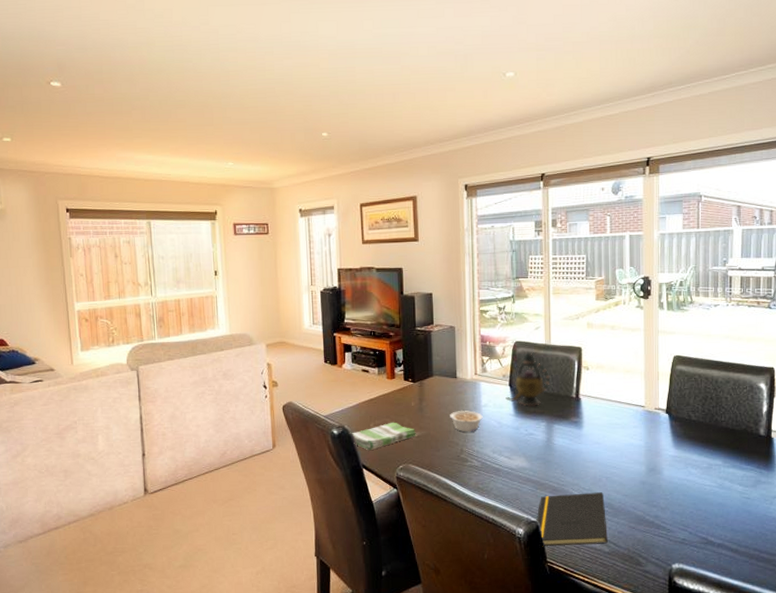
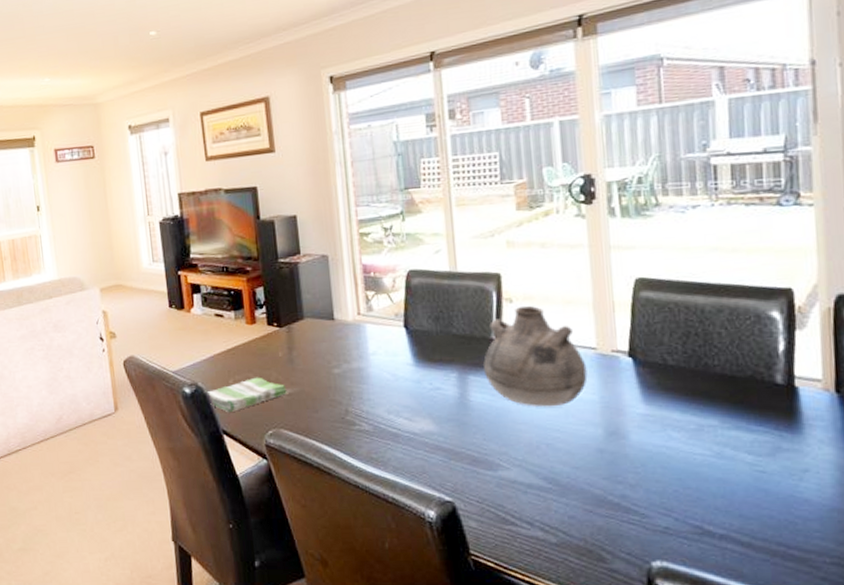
legume: present [450,410,483,432] -> none [328,360,372,388]
teapot: present [506,351,551,407] -> none [400,282,460,353]
notepad: present [536,492,608,547] -> none [452,464,554,535]
vase: none [565,372,637,450] -> present [483,305,588,407]

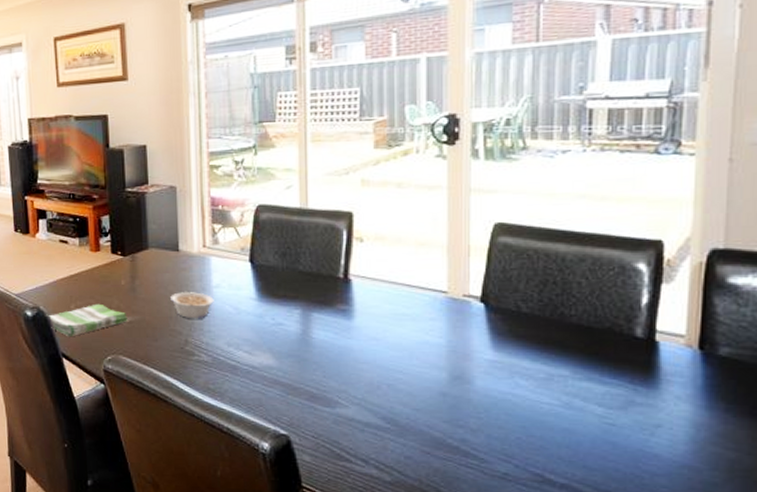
legume: none [328,360,372,388] -> present [170,292,214,319]
vase: present [483,305,588,407] -> none [329,245,436,348]

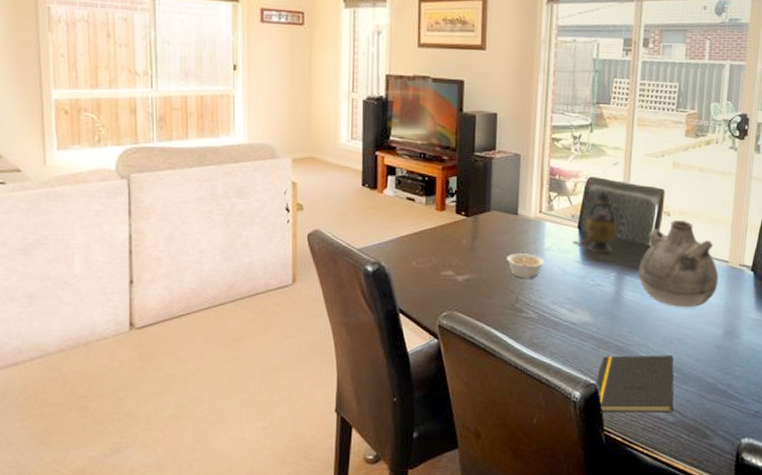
dish towel: present [46,303,128,336] -> none [387,261,466,292]
teapot: none [245,218,307,289] -> present [572,190,626,253]
notepad: none [287,403,389,471] -> present [595,355,674,413]
vase: none [329,245,436,348] -> present [638,219,719,308]

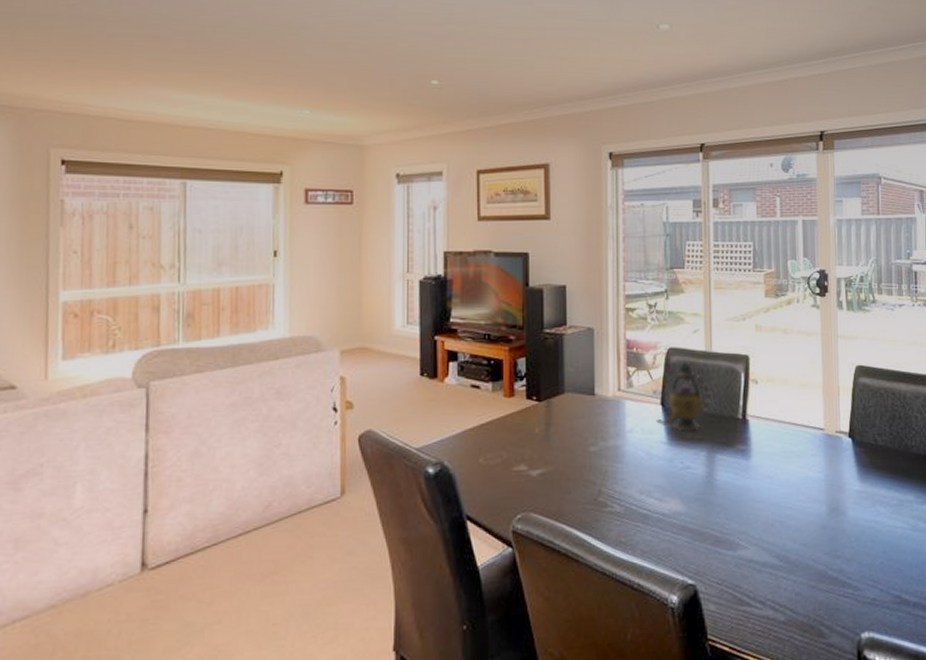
legume: present [506,253,545,279] -> none [585,438,627,467]
notepad: present [595,355,674,413] -> none [694,541,783,619]
vase: present [638,219,719,308] -> none [730,387,816,486]

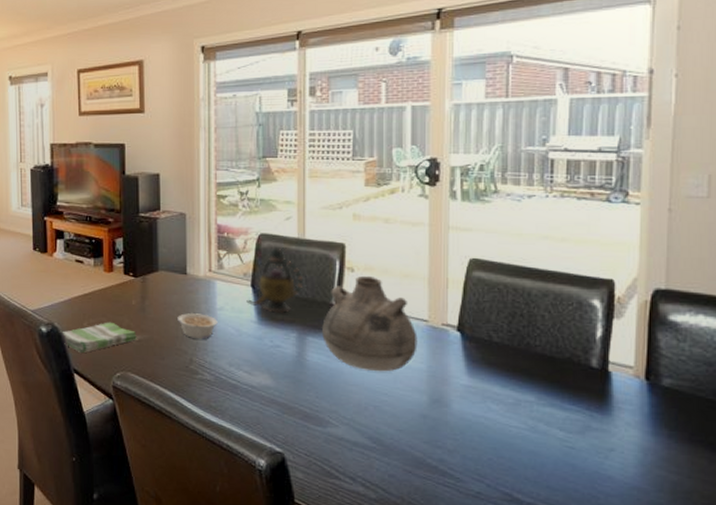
dish towel: none [451,455,540,495] -> present [60,322,137,352]
legume: none [585,438,627,467] -> present [177,313,218,340]
vase: none [730,387,816,486] -> present [322,275,418,372]

